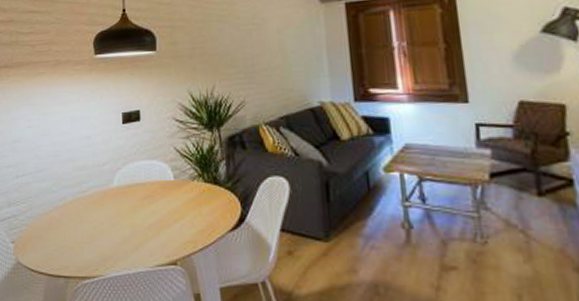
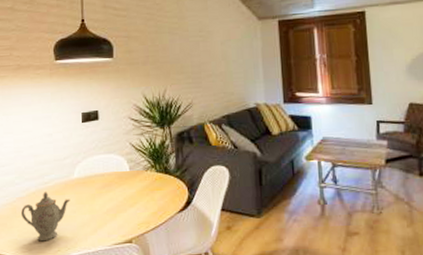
teapot: none [58,200,110,258] -> present [21,191,71,242]

